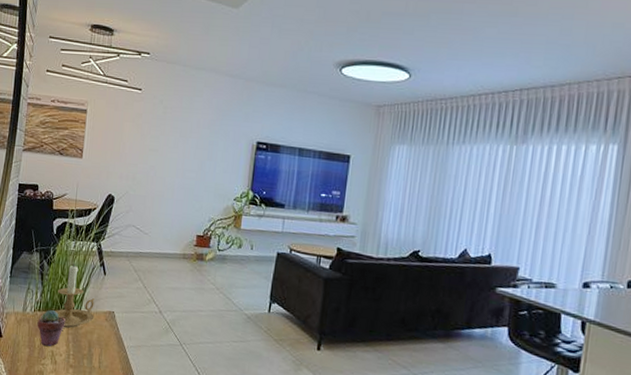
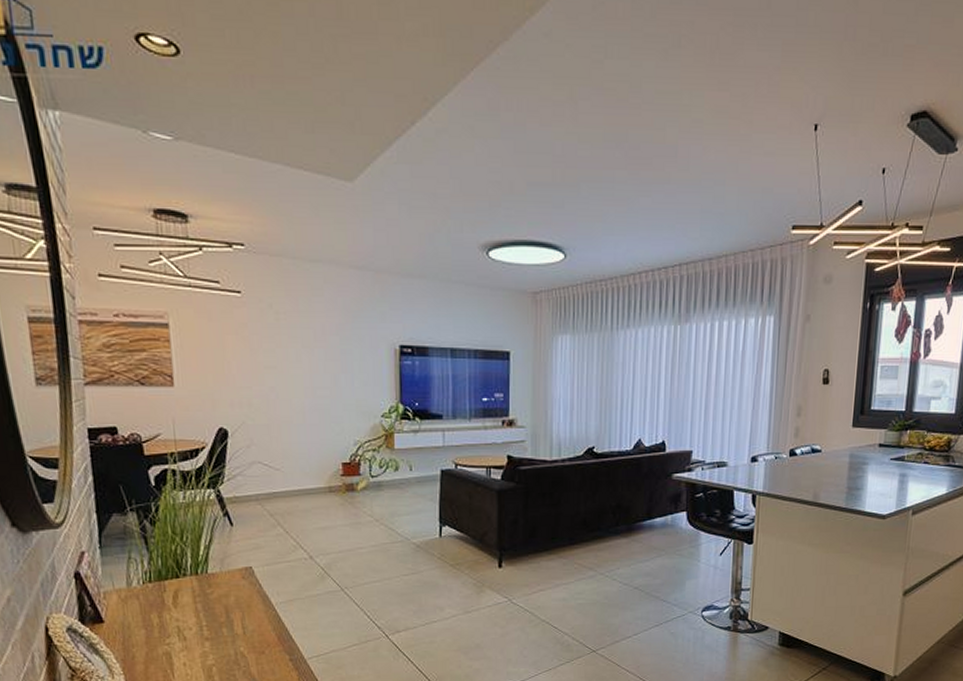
potted succulent: present [37,309,66,346] -> none [150,579,189,622]
candle holder: present [41,263,95,328] -> none [154,518,227,597]

